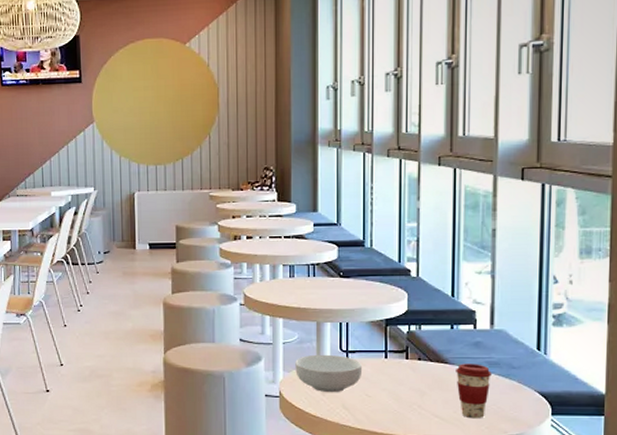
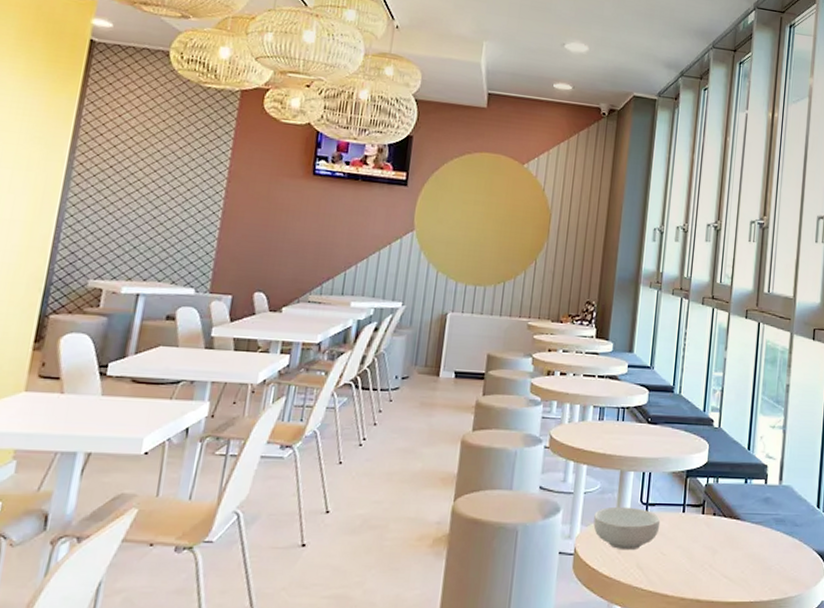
coffee cup: present [456,364,491,419] -> none [746,520,777,579]

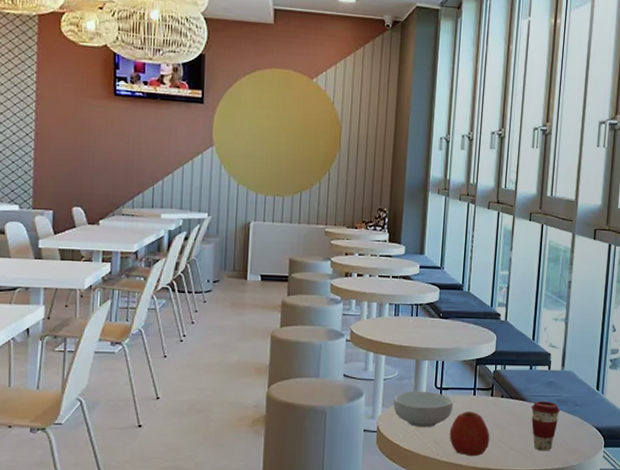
apple: none [654,530,700,585] -> present [449,411,490,457]
coffee cup: none [746,520,777,579] -> present [531,401,560,451]

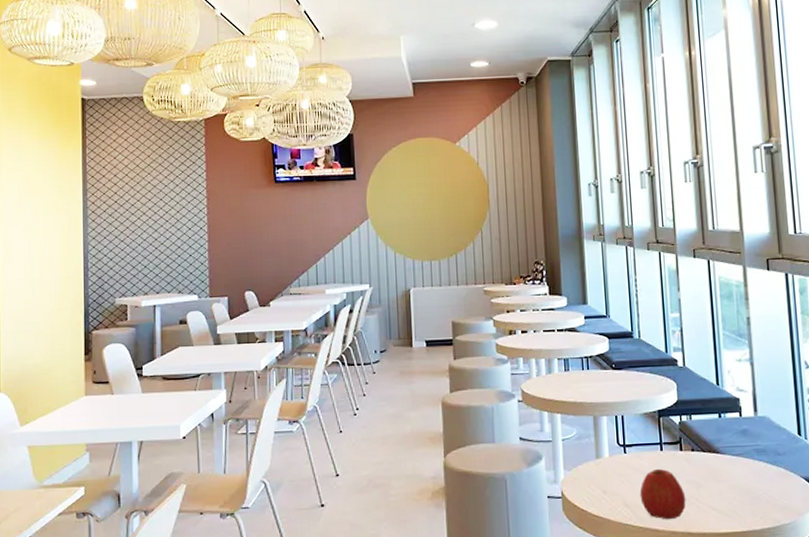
cereal bowl: present [393,391,454,428] -> none [575,449,641,491]
coffee cup: present [531,401,560,451] -> none [727,452,760,509]

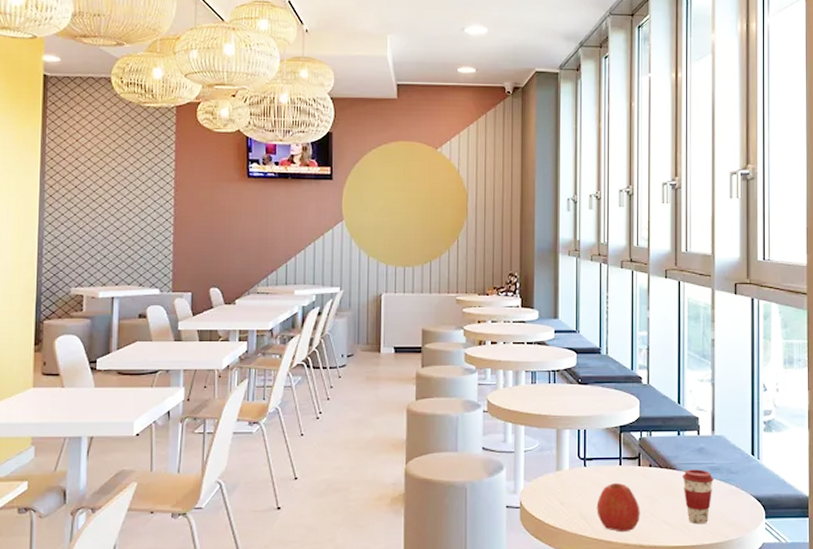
coffee cup: none [727,452,760,509] -> present [683,469,713,525]

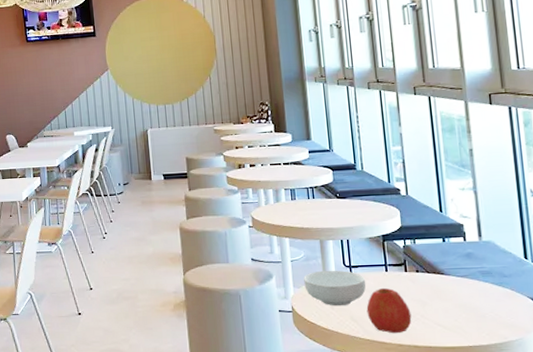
cereal bowl: none [536,462,599,502] -> present [304,270,366,307]
coffee cup: present [683,469,713,525] -> none [452,274,486,326]

